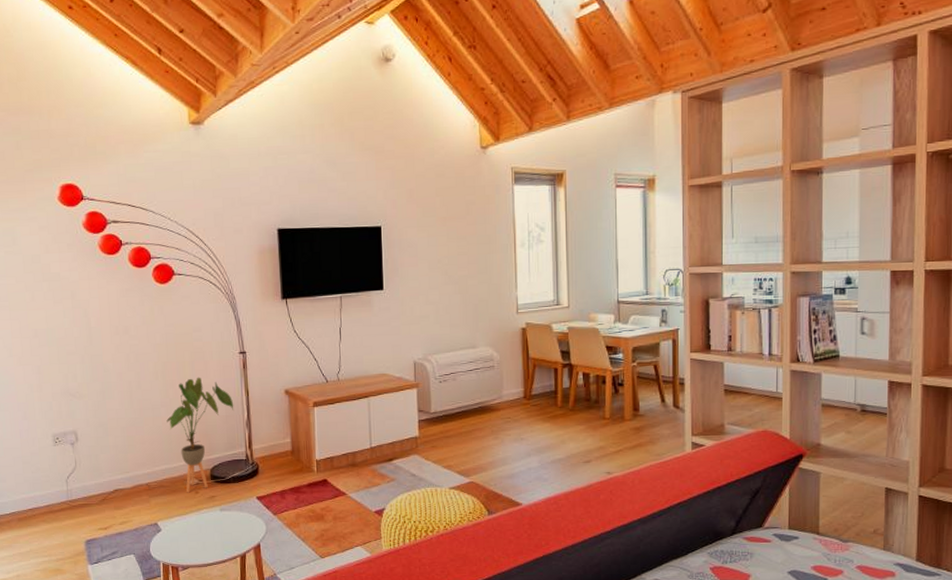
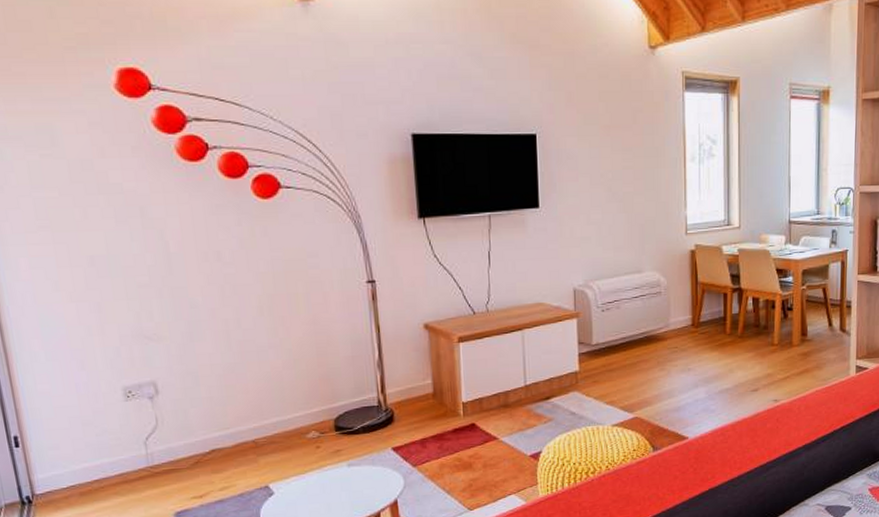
house plant: present [166,377,234,493] -> none [276,311,362,448]

